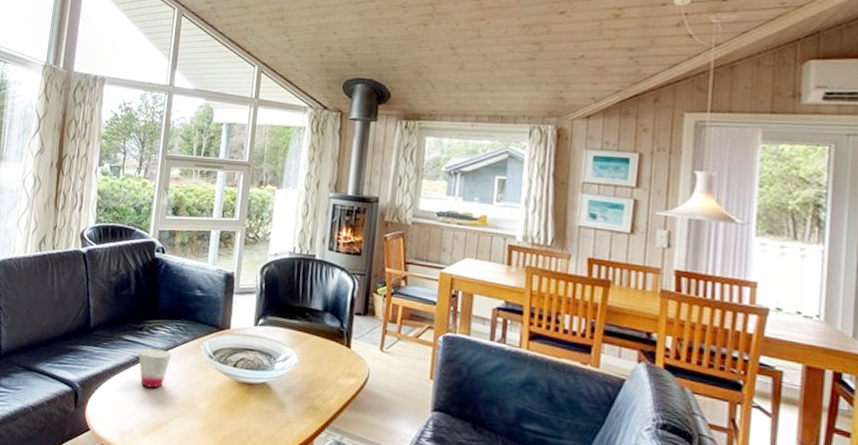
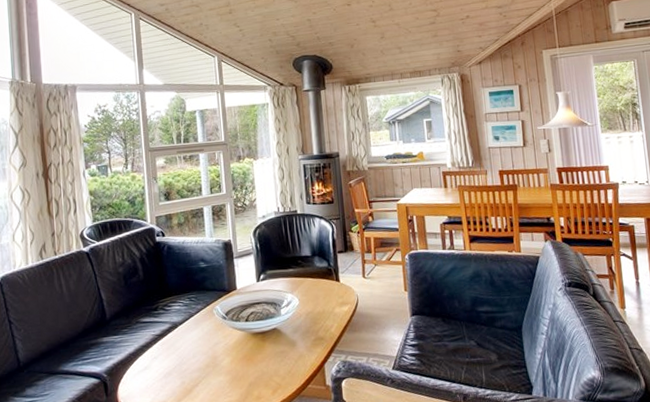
cup: present [138,348,172,389] -> none [158,322,189,360]

